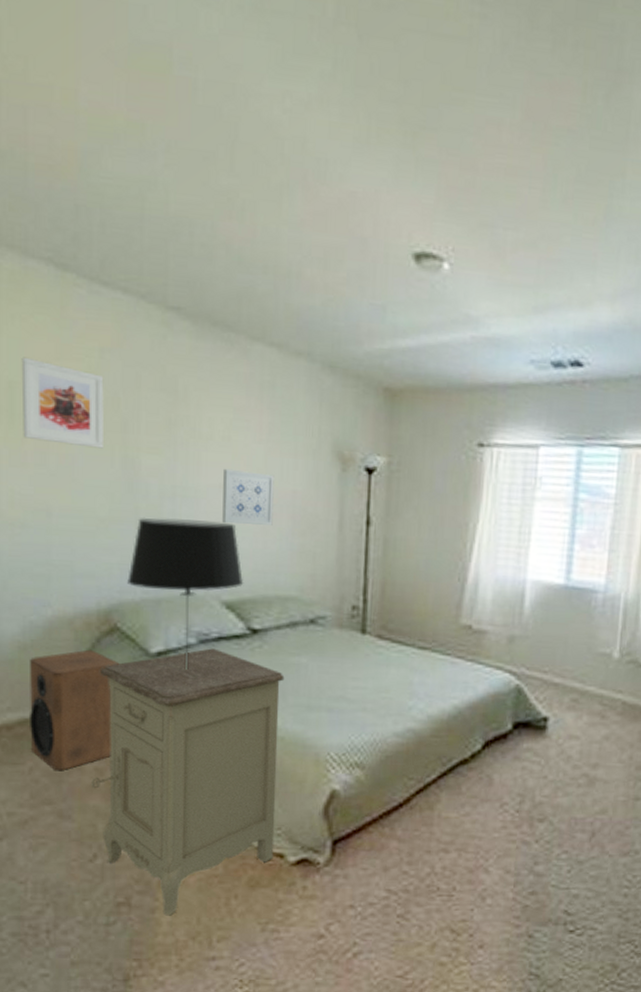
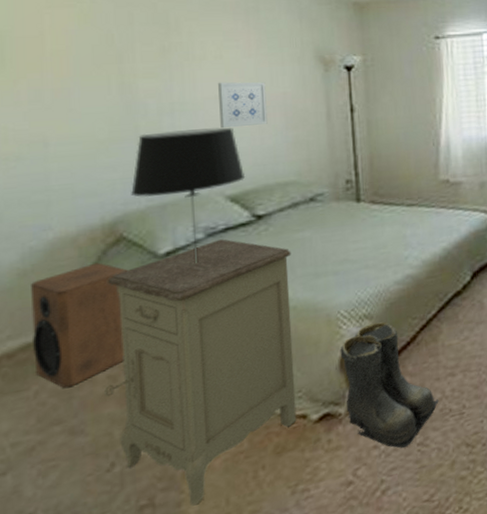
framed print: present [21,357,104,449] -> none [11,8,99,80]
boots: none [325,774,427,916] -> present [340,321,439,449]

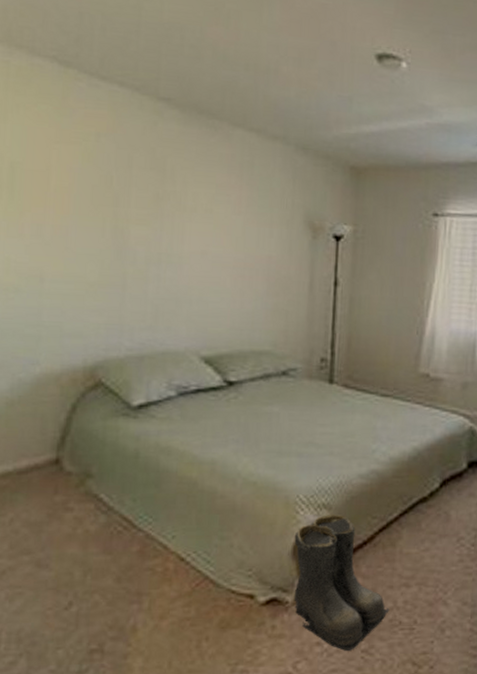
speaker: present [31,262,128,388] -> none [12,404,103,520]
nightstand: present [104,239,297,506] -> none [70,400,258,661]
table lamp: present [131,127,246,263] -> none [113,281,222,420]
wall art: present [218,82,268,129] -> none [203,237,252,287]

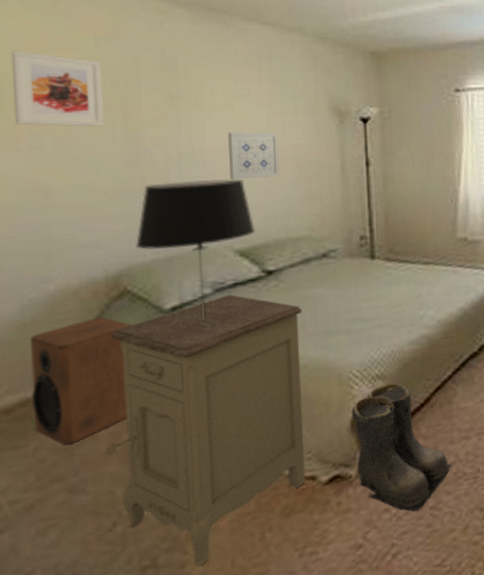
speaker: none [12,404,103,520] -> present [31,316,132,445]
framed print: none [21,140,99,221] -> present [11,50,104,127]
nightstand: none [70,400,258,661] -> present [107,294,306,568]
table lamp: none [113,281,222,420] -> present [136,179,256,319]
wall art: none [203,237,252,287] -> present [228,131,279,180]

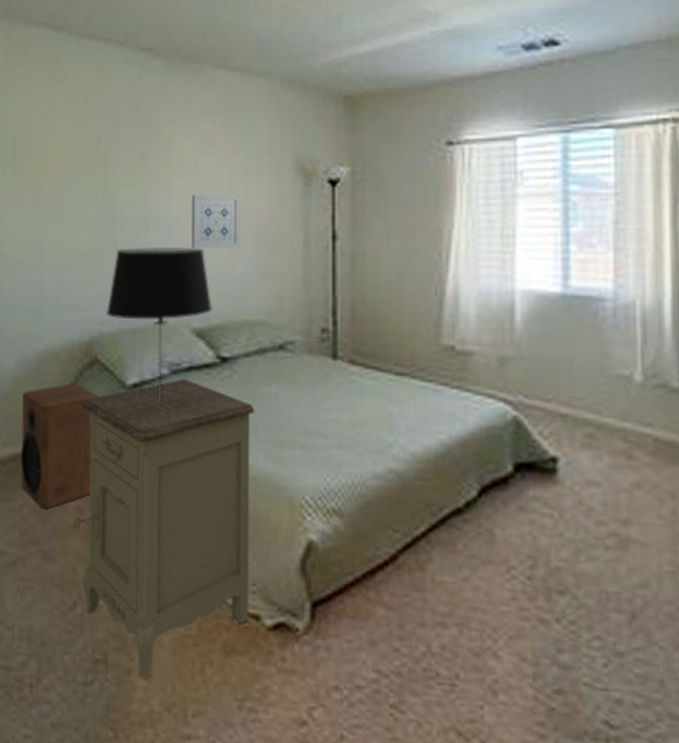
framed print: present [11,50,104,127] -> none [23,111,89,186]
boots: present [351,382,453,512] -> none [302,523,422,704]

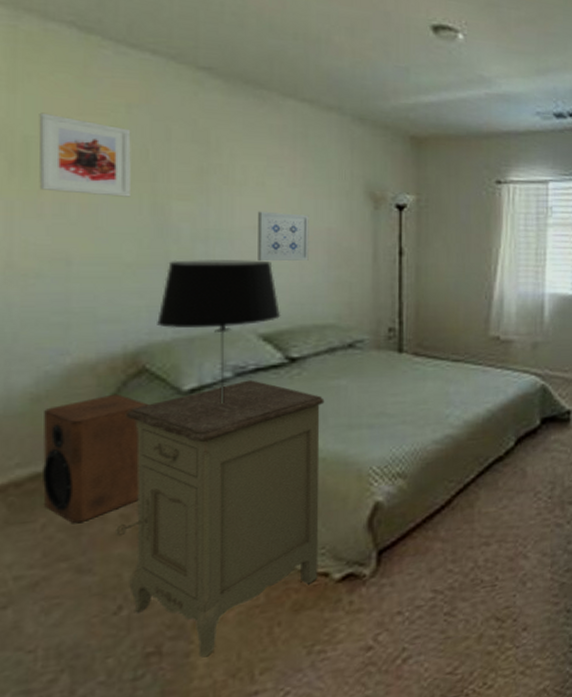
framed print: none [23,111,89,186] -> present [38,112,131,197]

